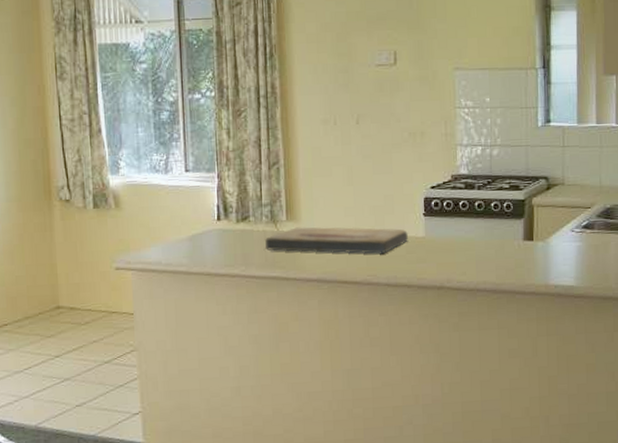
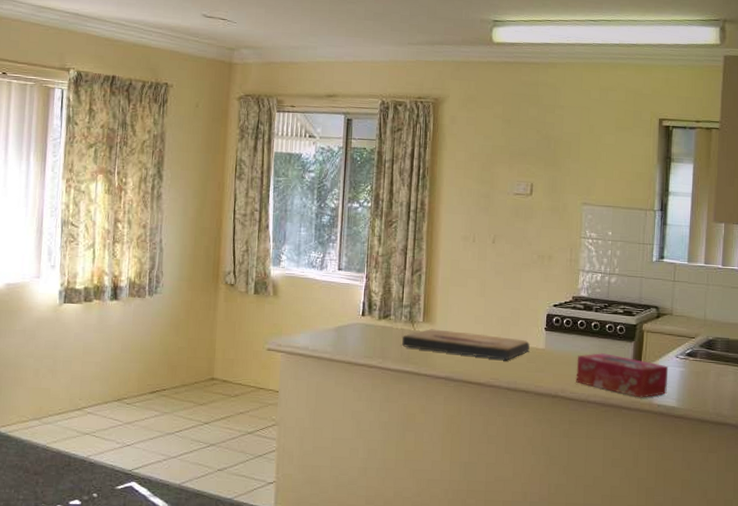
tissue box: none [462,234,565,280] -> present [576,352,669,398]

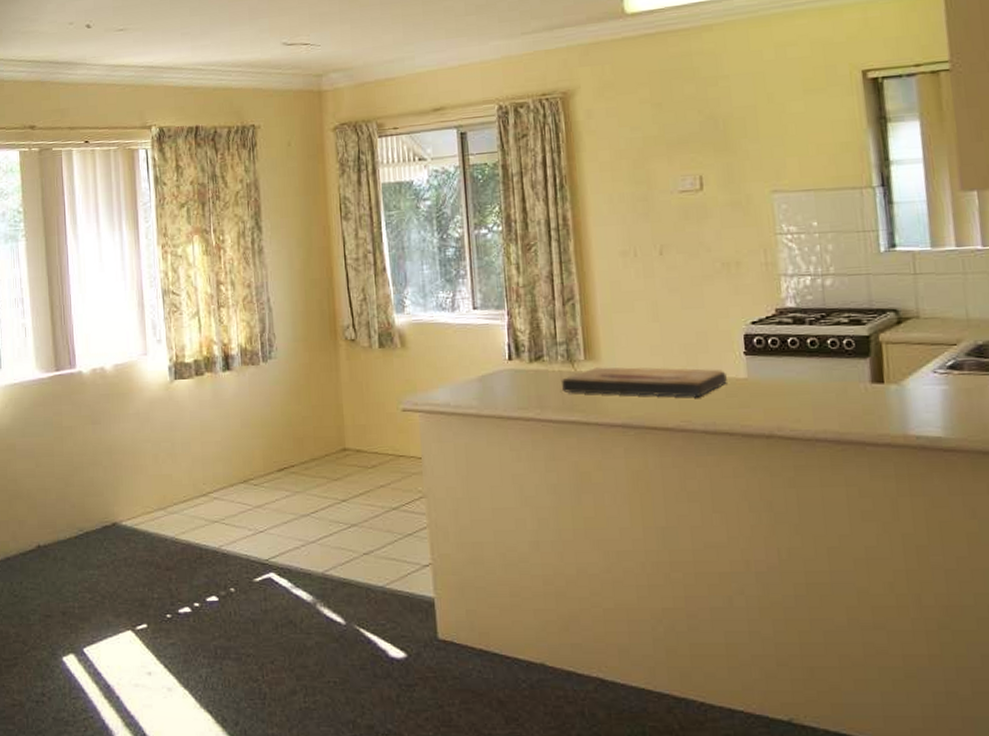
tissue box: present [576,352,669,398] -> none [793,375,927,430]

